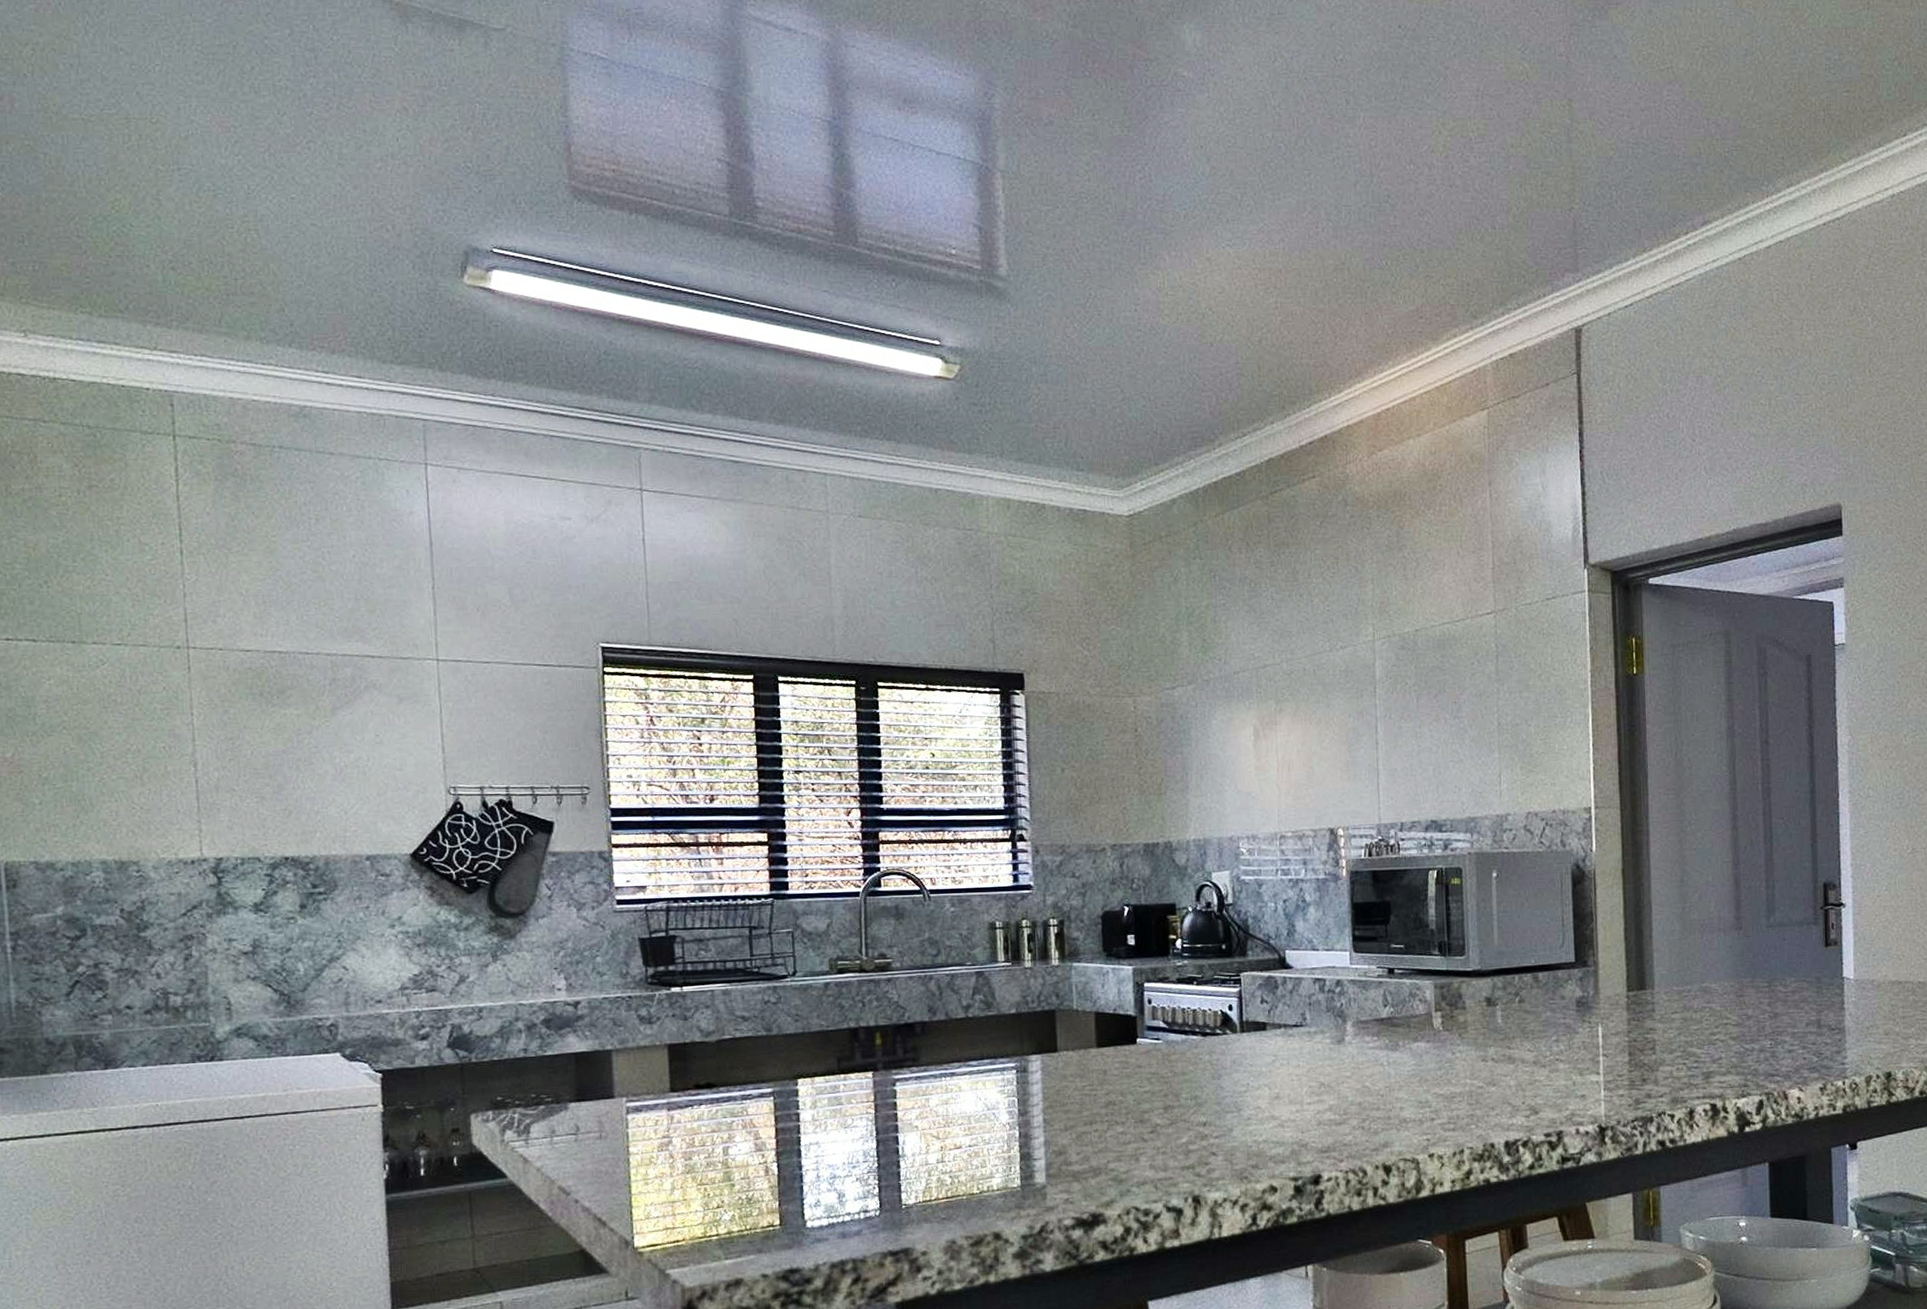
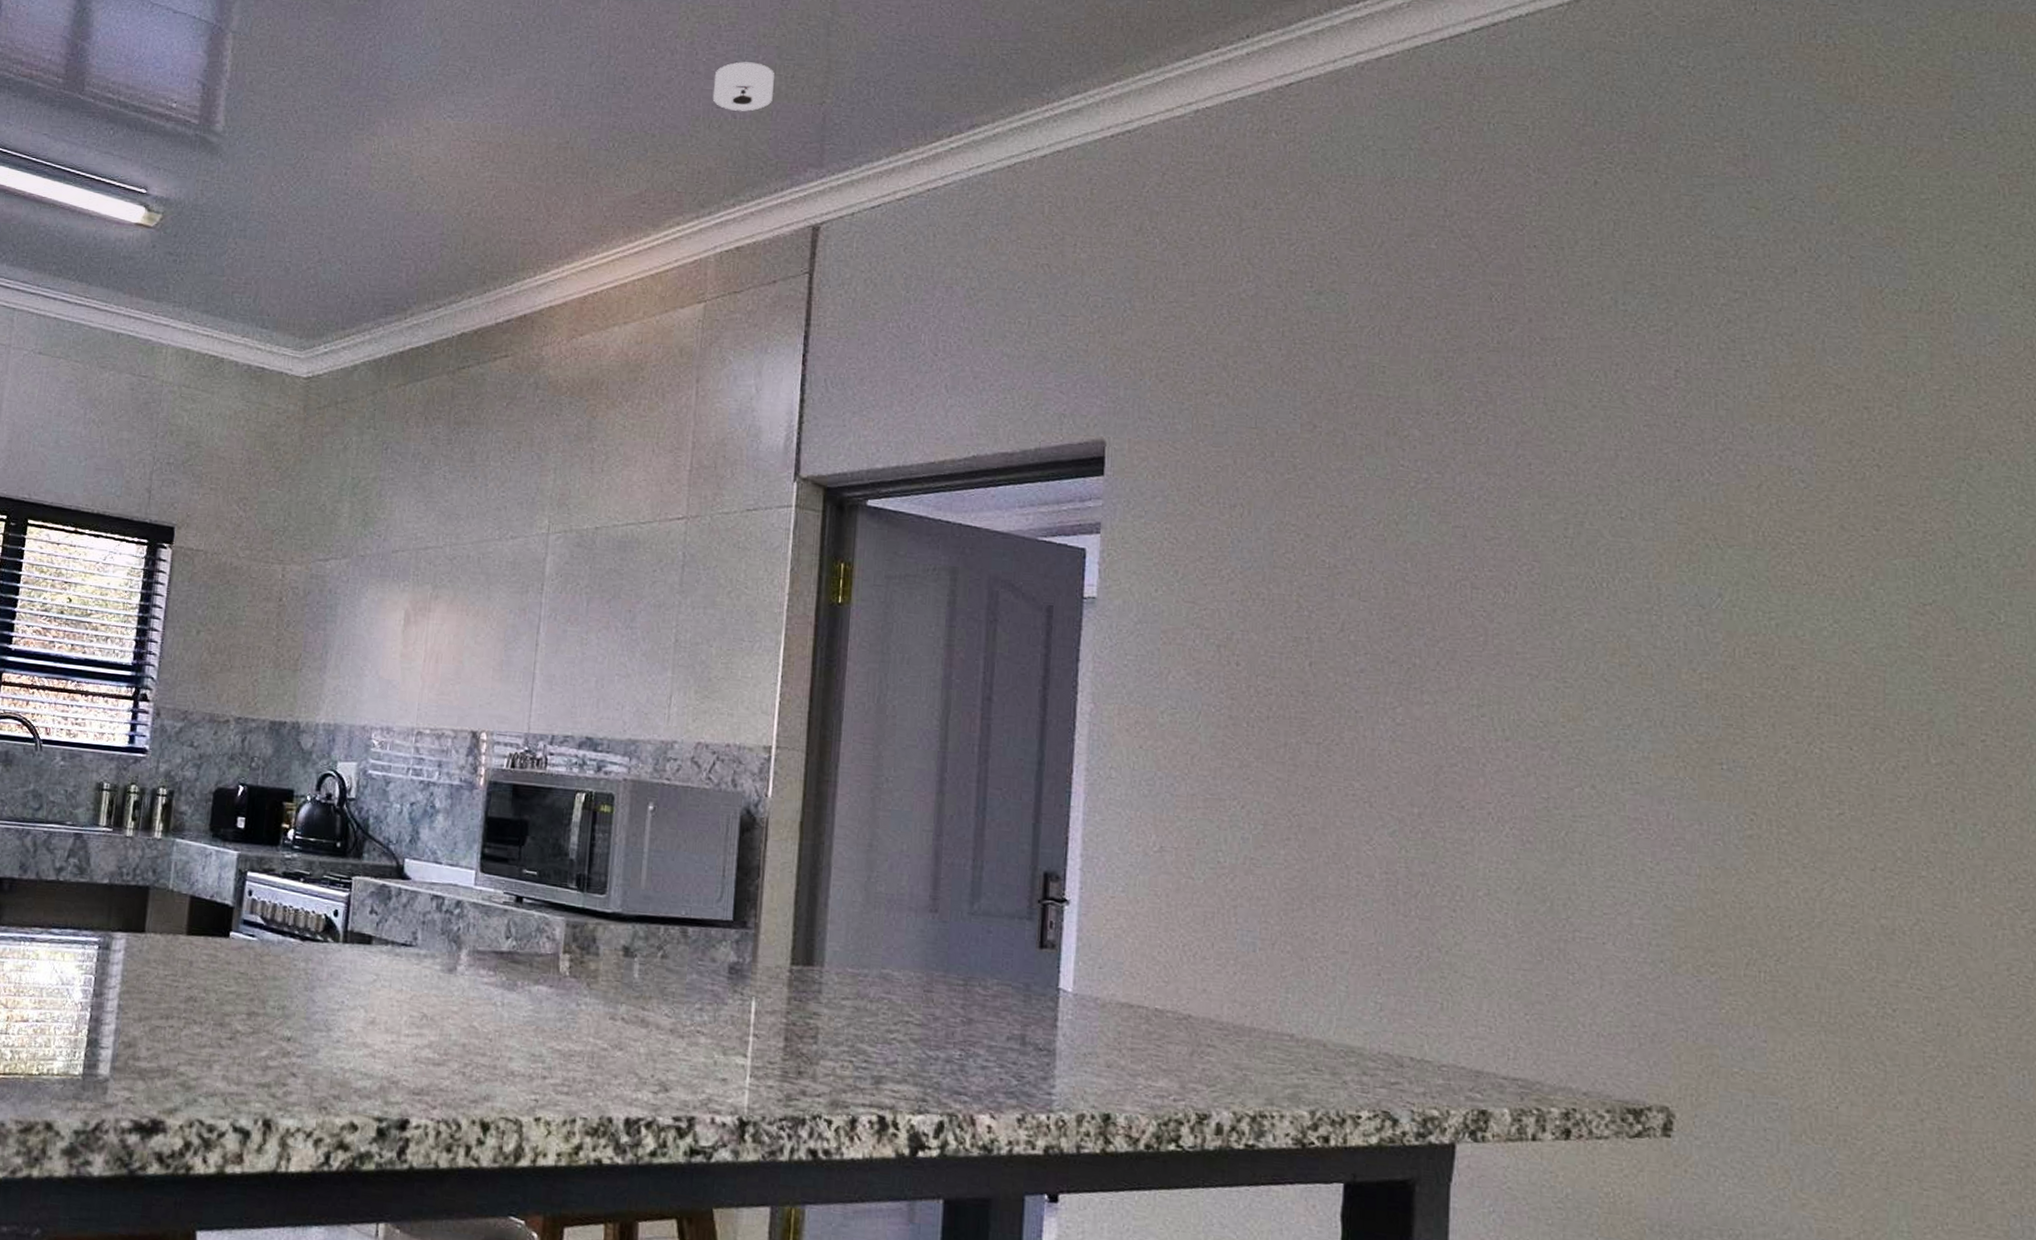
smoke detector: none [1471,173,1526,222] -> present [712,62,774,111]

